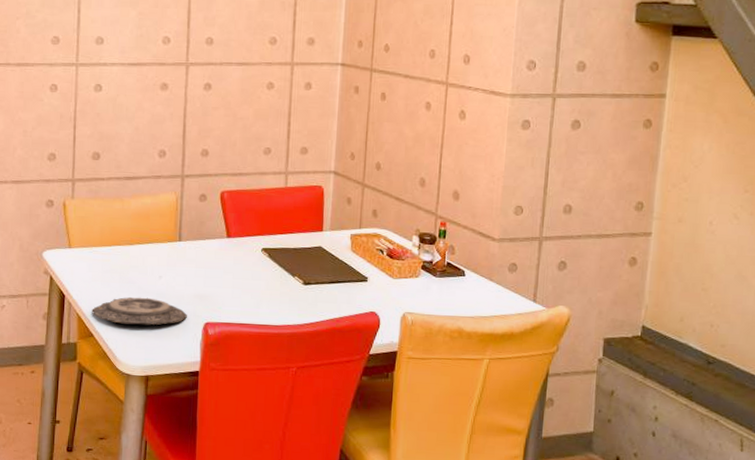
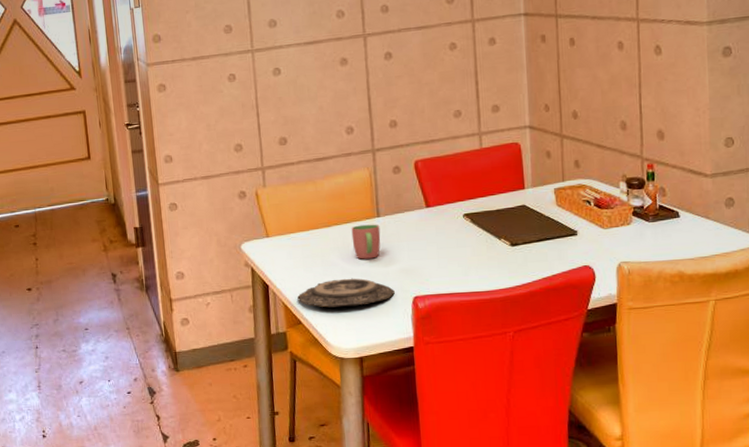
cup: none [152,246,180,281] -> present [351,224,381,260]

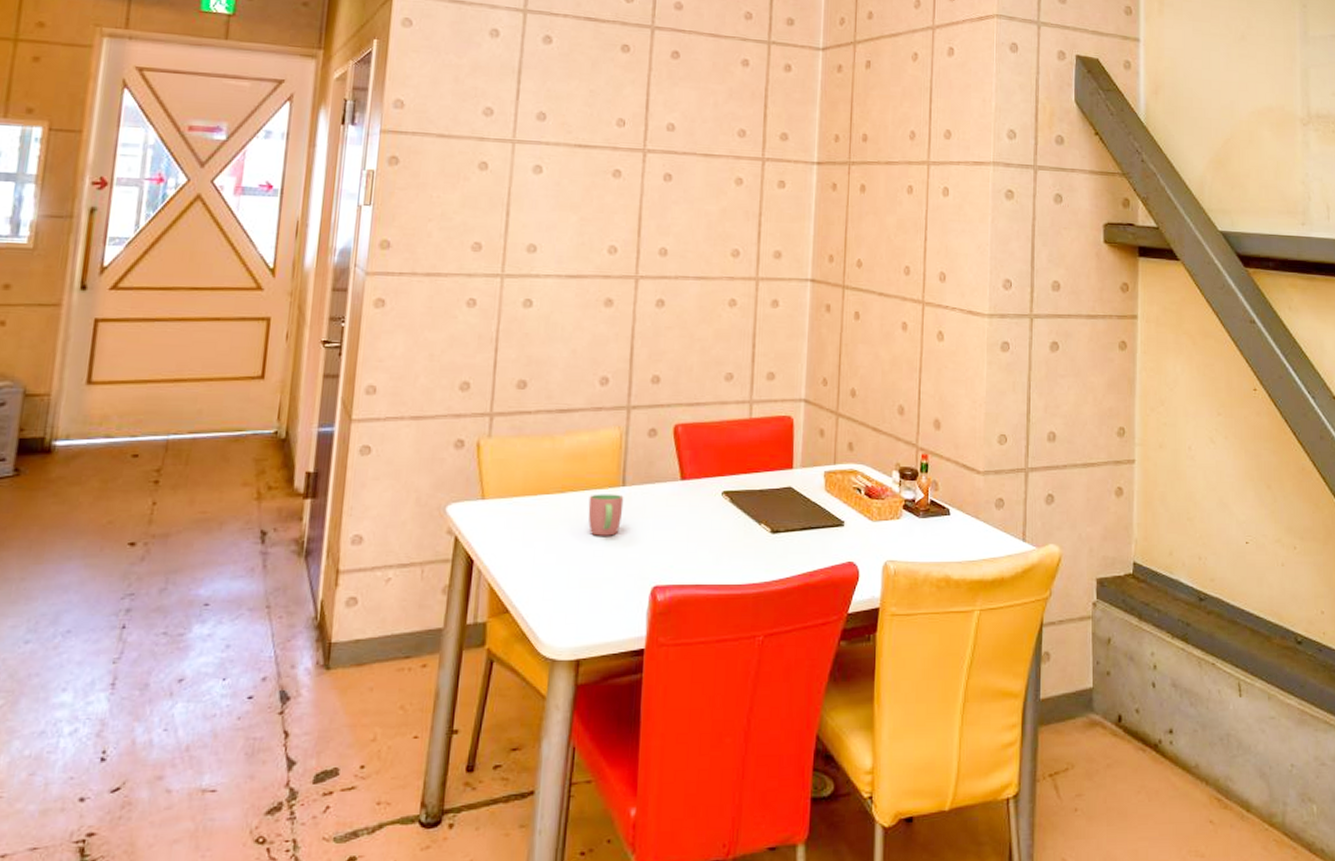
plate: present [297,278,395,308] -> none [508,558,631,594]

